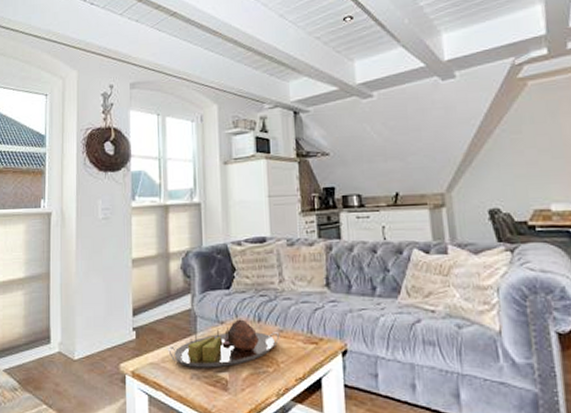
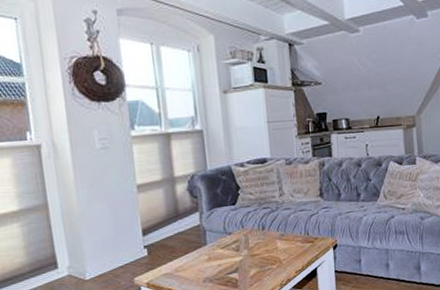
serving tray: present [168,319,280,368] -> none [180,229,282,273]

